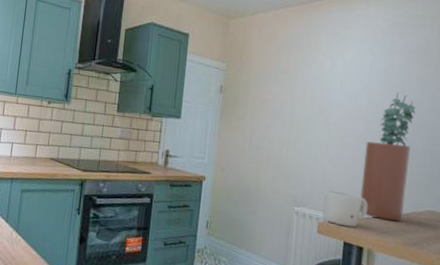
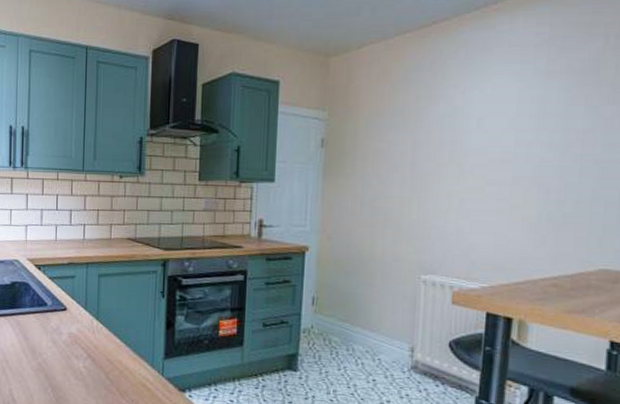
mug: present [322,190,368,228] -> none [458,252,518,295]
vase: present [359,92,416,222] -> none [506,125,583,286]

